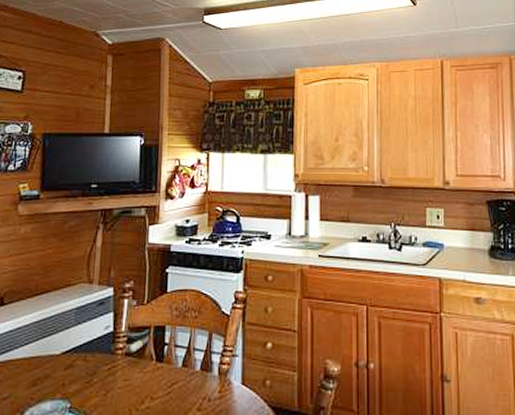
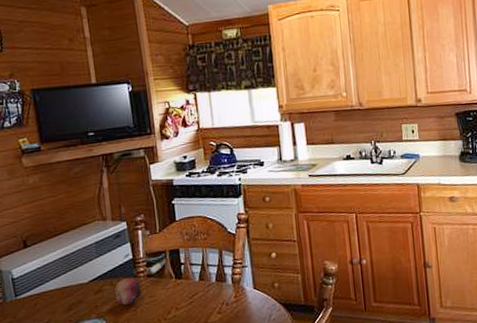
fruit: none [86,355,117,387] -> present [115,278,142,306]

